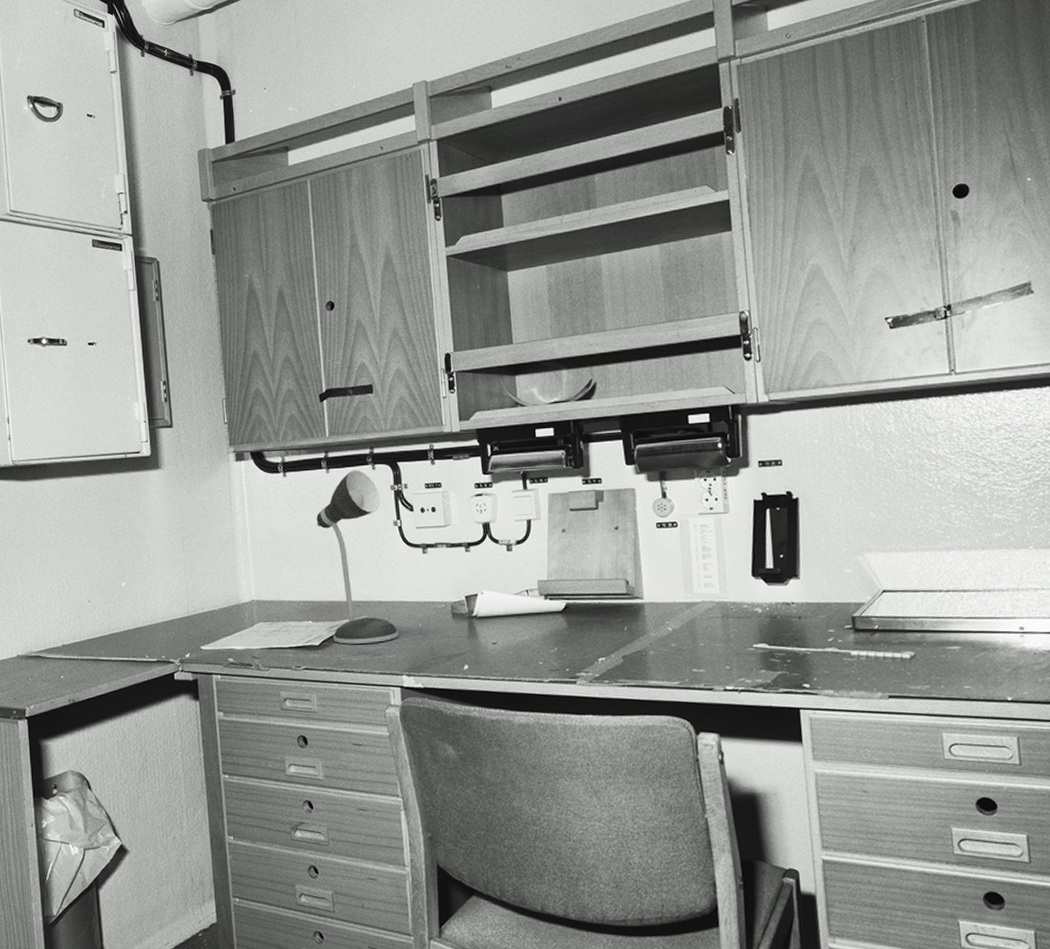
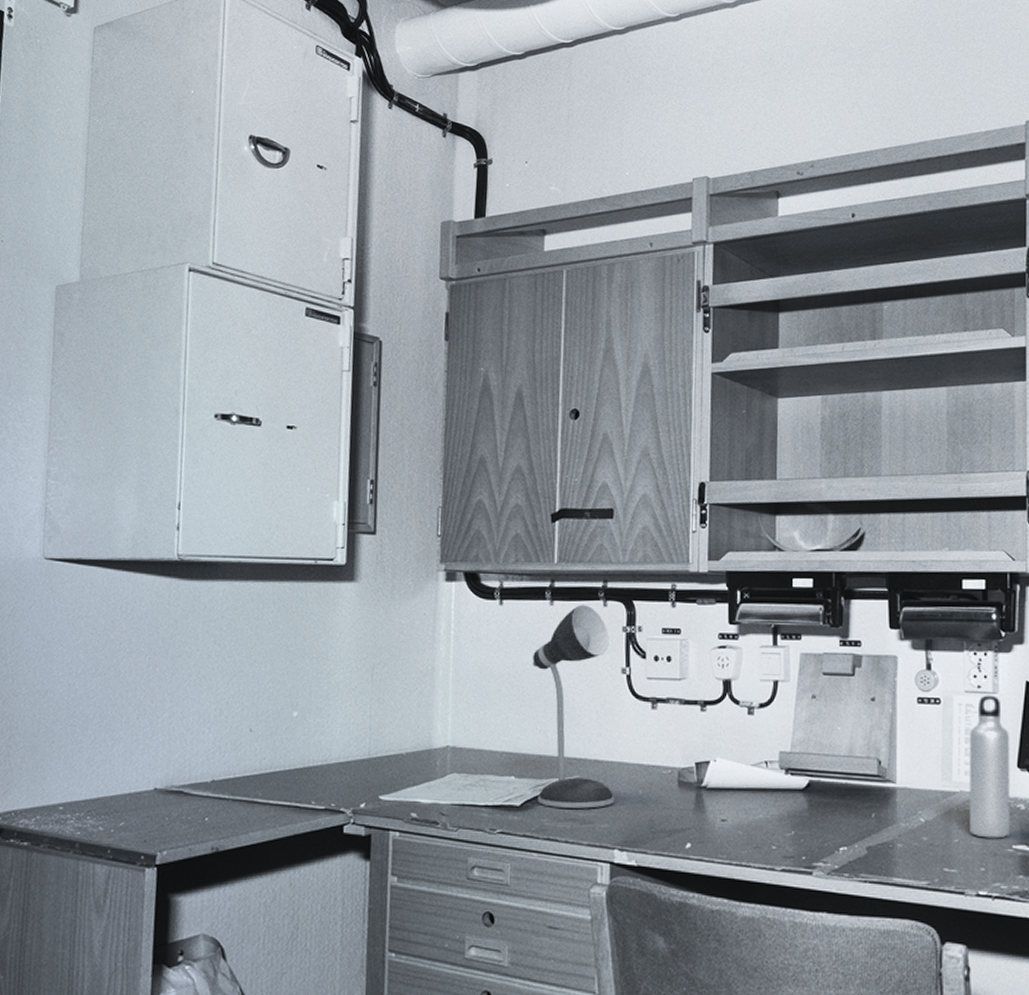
water bottle: none [706,515,750,640] -> present [969,695,1011,839]

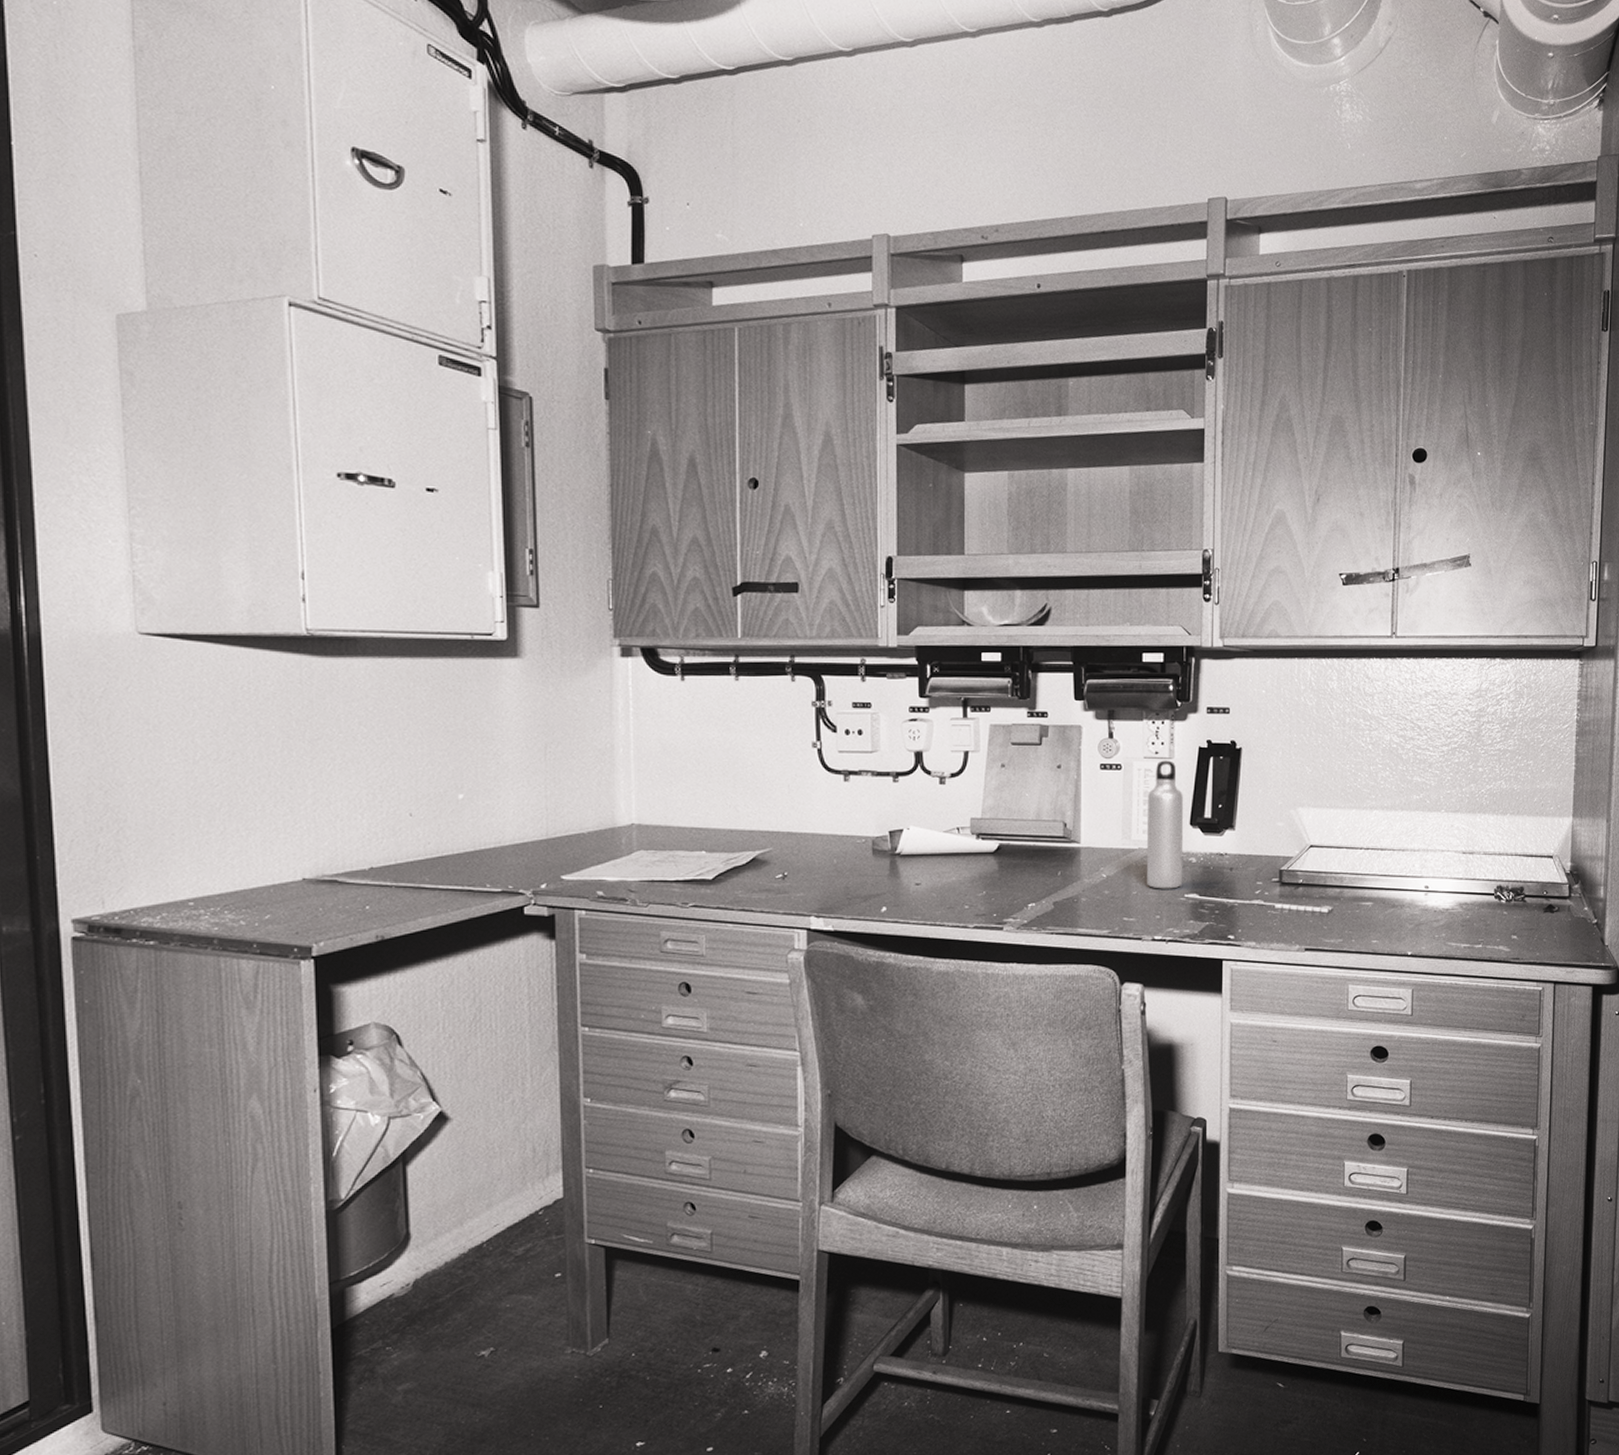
desk lamp: present [532,604,615,809] -> none [719,680,809,879]

